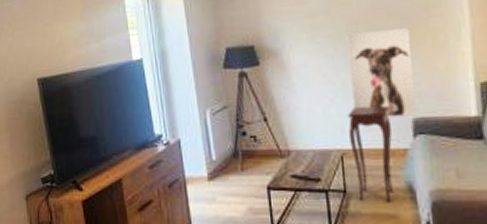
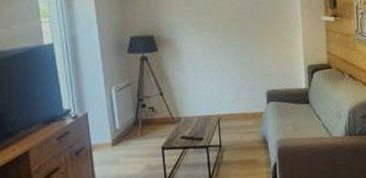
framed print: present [347,28,416,118] -> none [224,27,269,90]
side table: present [348,106,393,203] -> none [223,82,253,152]

